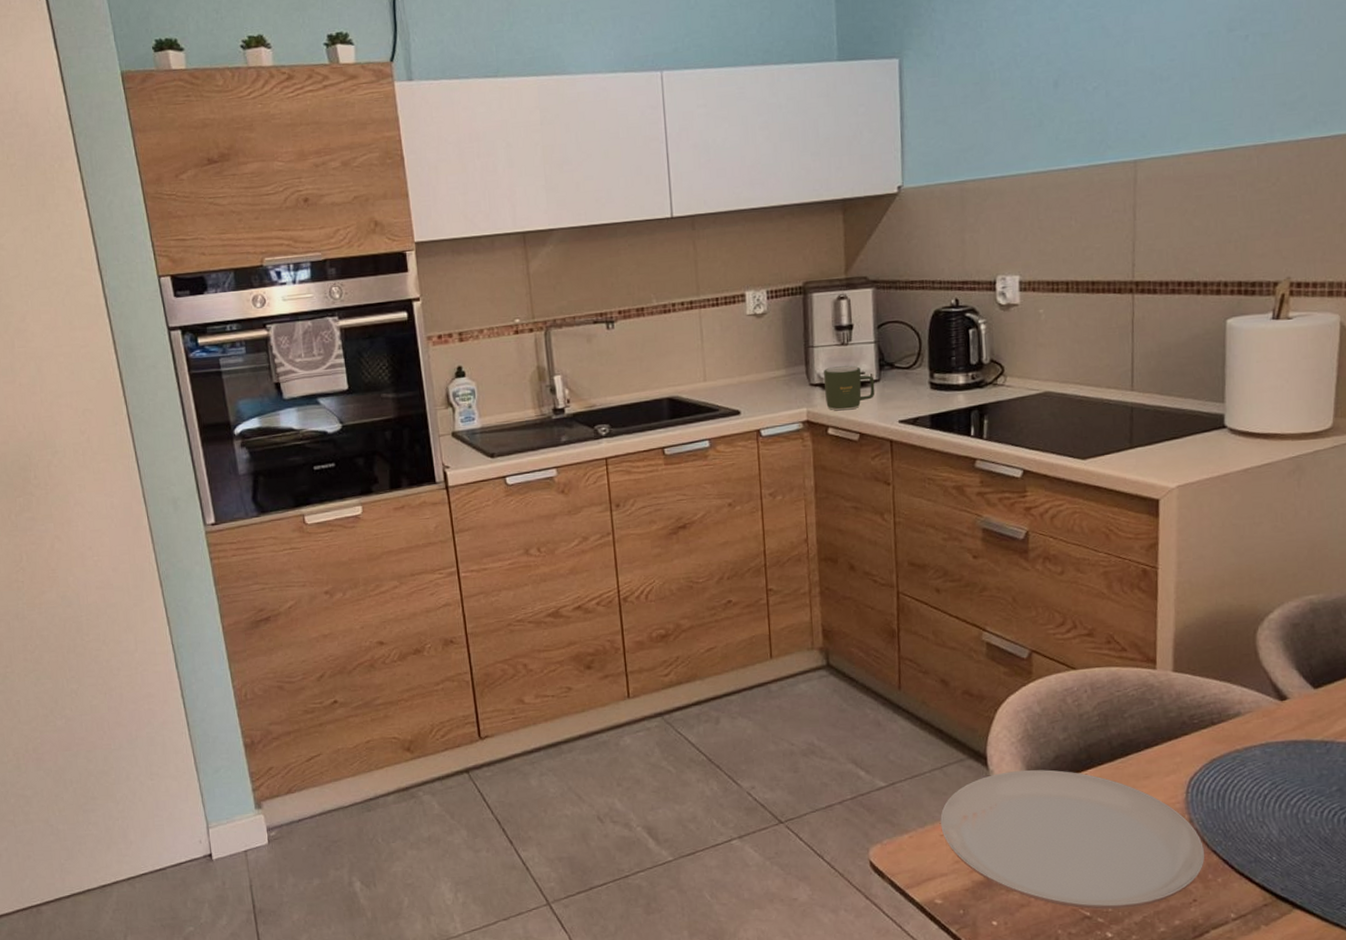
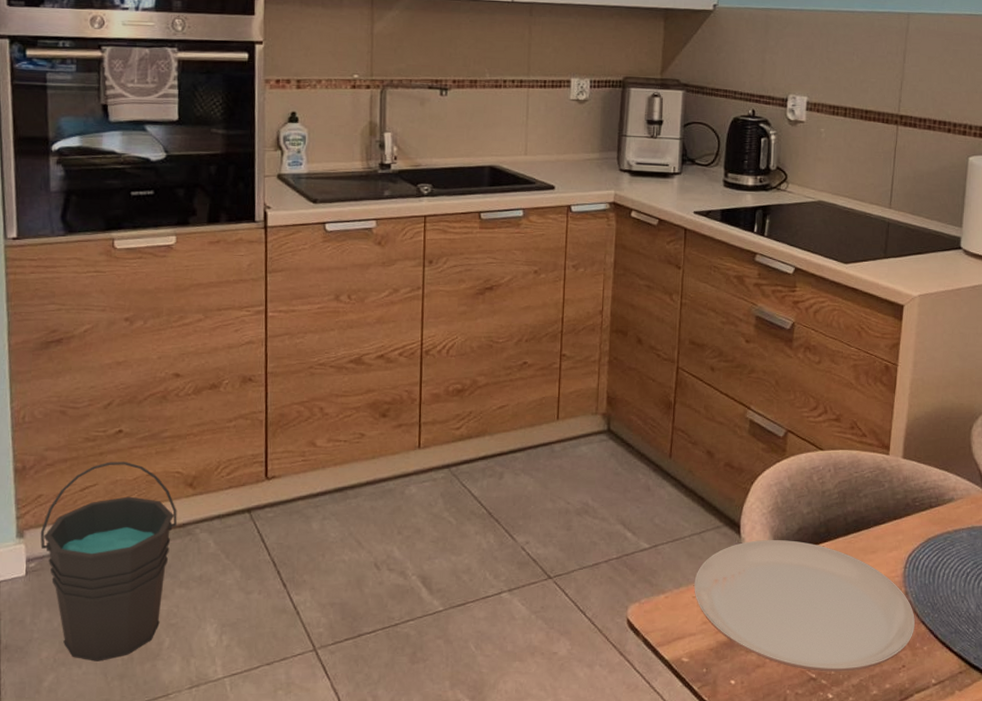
bucket: none [275,731,400,922] -> present [40,462,177,661]
mug: present [824,365,875,411] -> none [632,156,677,197]

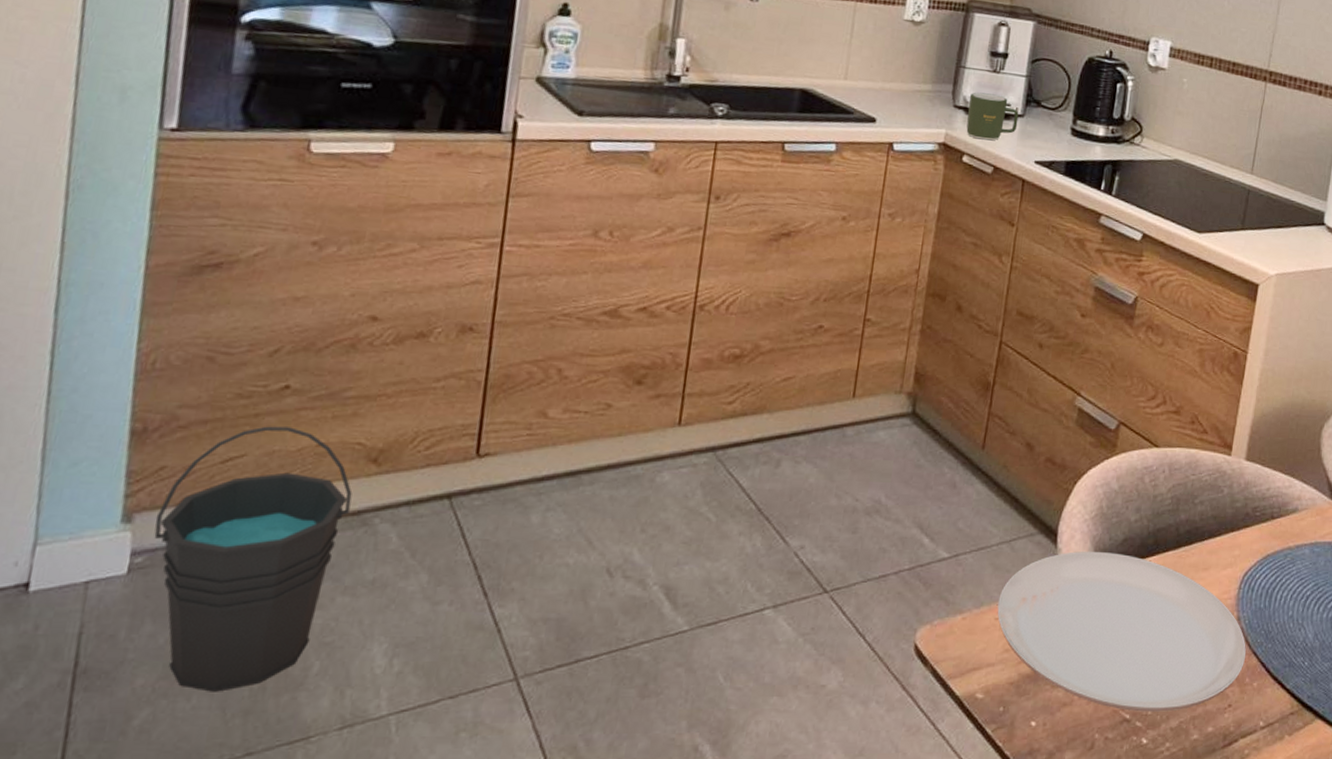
mug: none [632,156,677,197] -> present [966,92,1019,141]

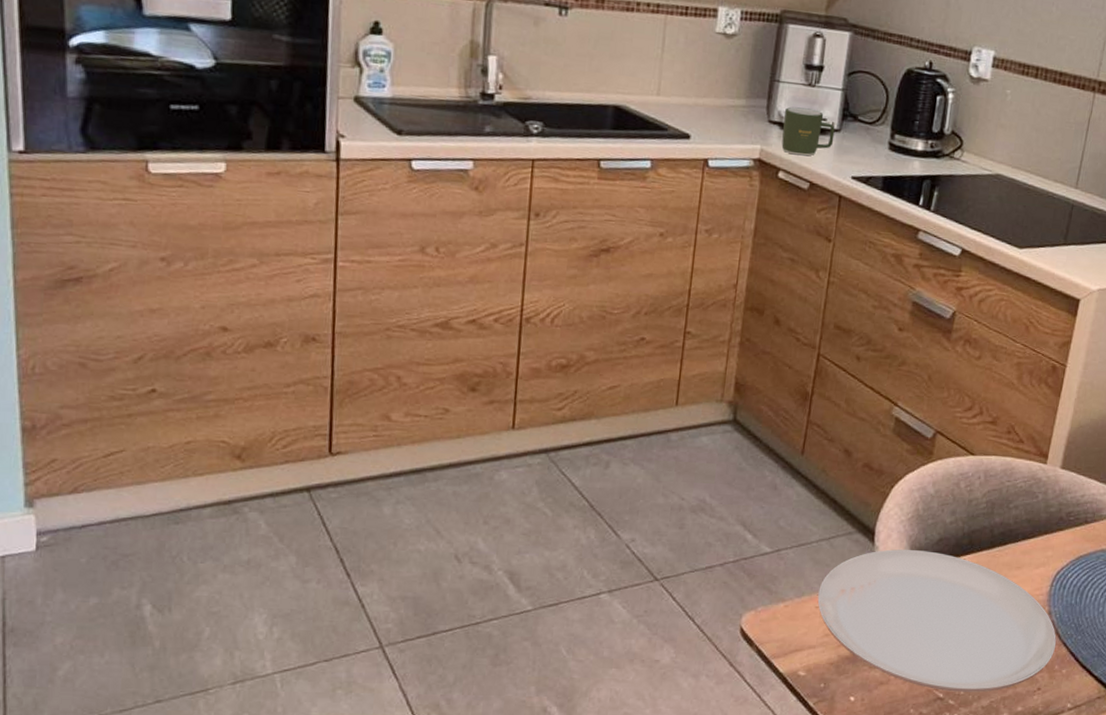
bucket: present [154,426,353,692] -> none [53,425,222,650]

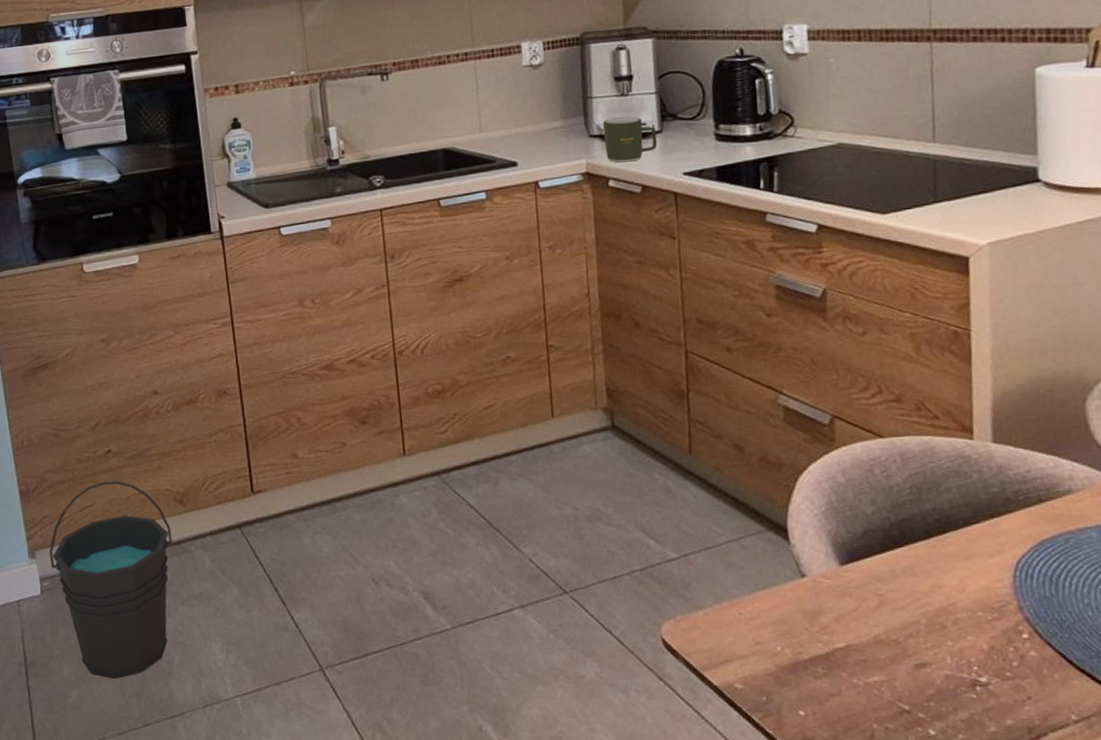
bucket: none [53,425,222,650] -> present [49,481,172,679]
plate: present [817,549,1056,692] -> none [738,546,1038,703]

